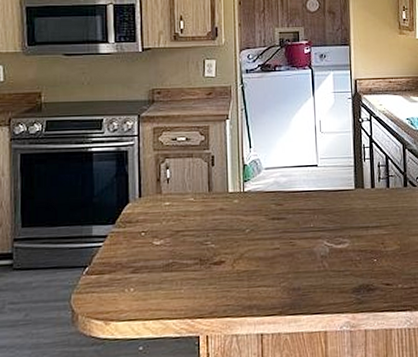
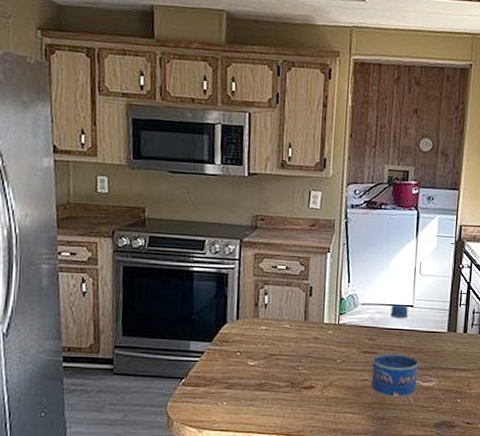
water bottle: none [282,165,330,264] -> present [371,304,418,397]

